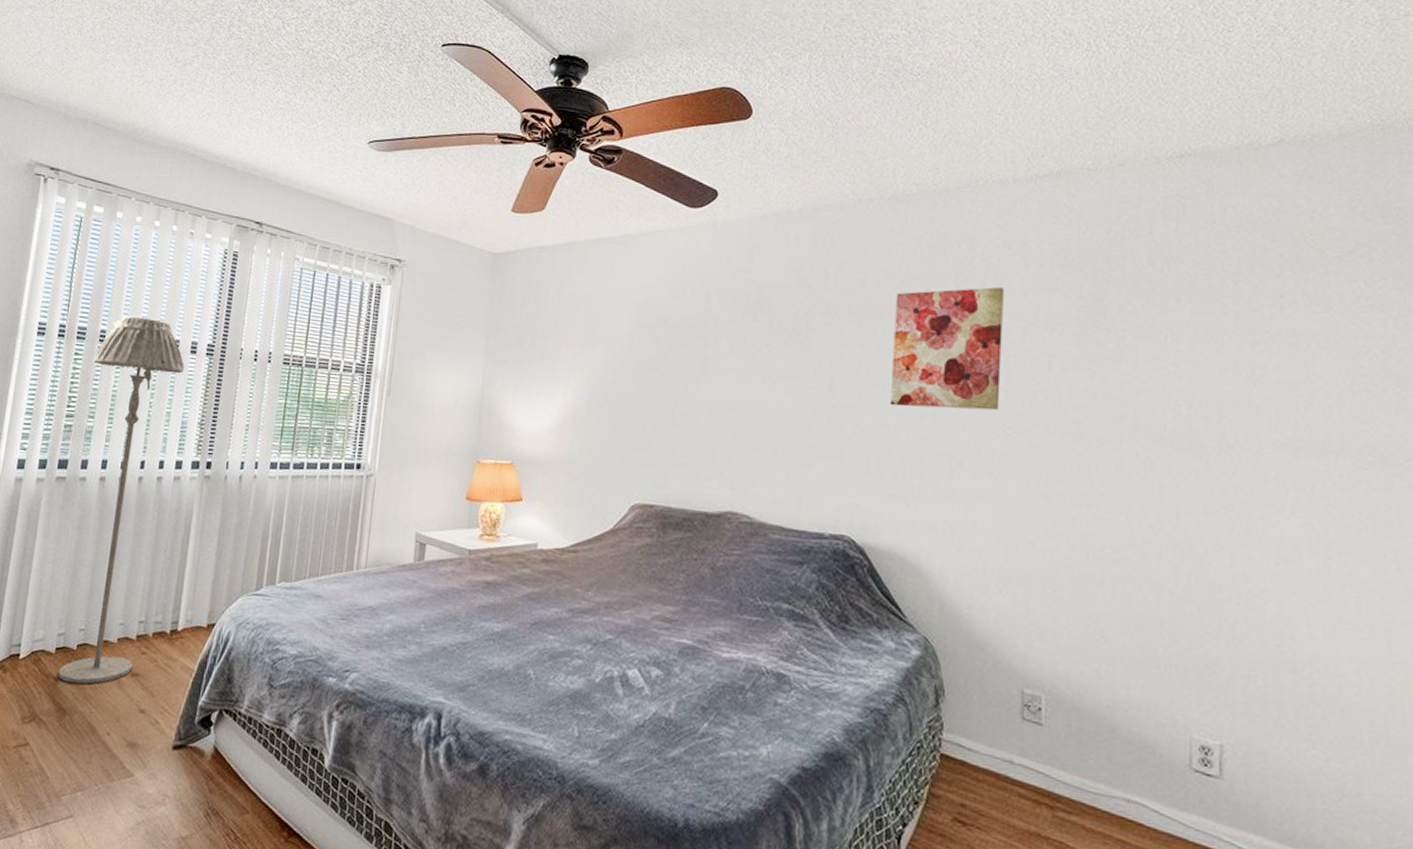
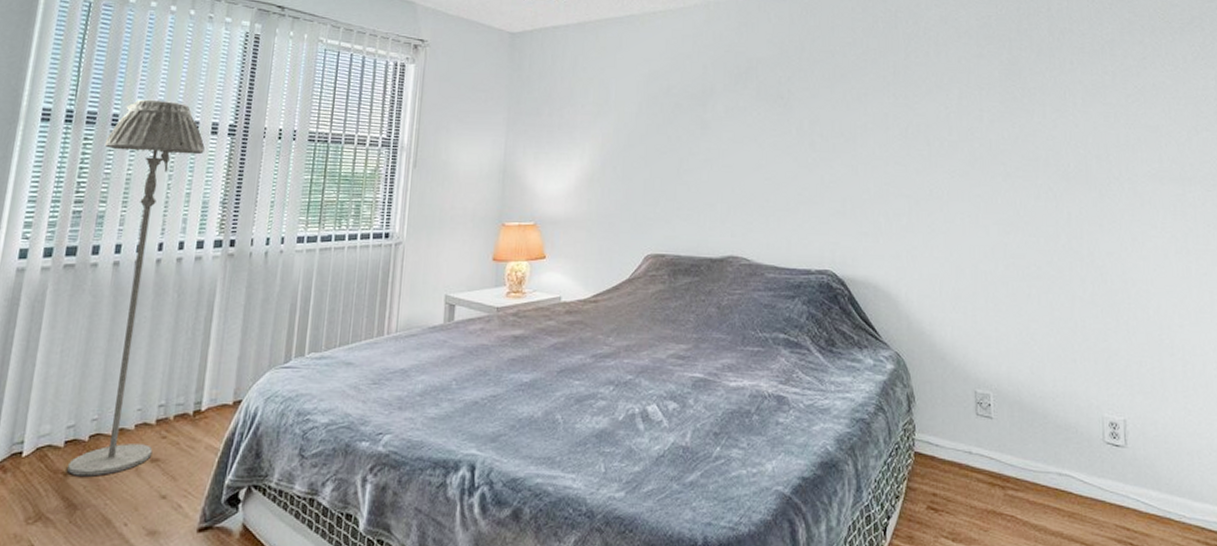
wall art: present [890,286,1004,411] -> none [859,54,945,158]

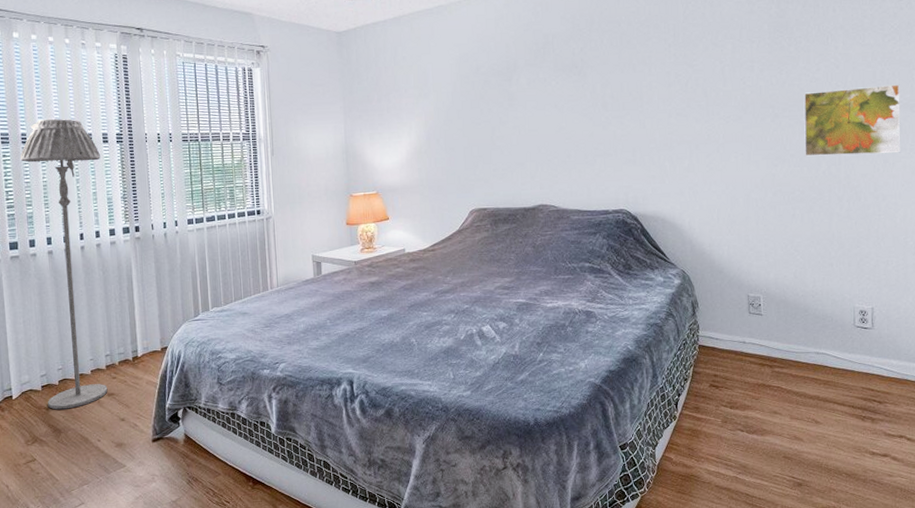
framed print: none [1039,150,1151,231] -> present [803,84,901,157]

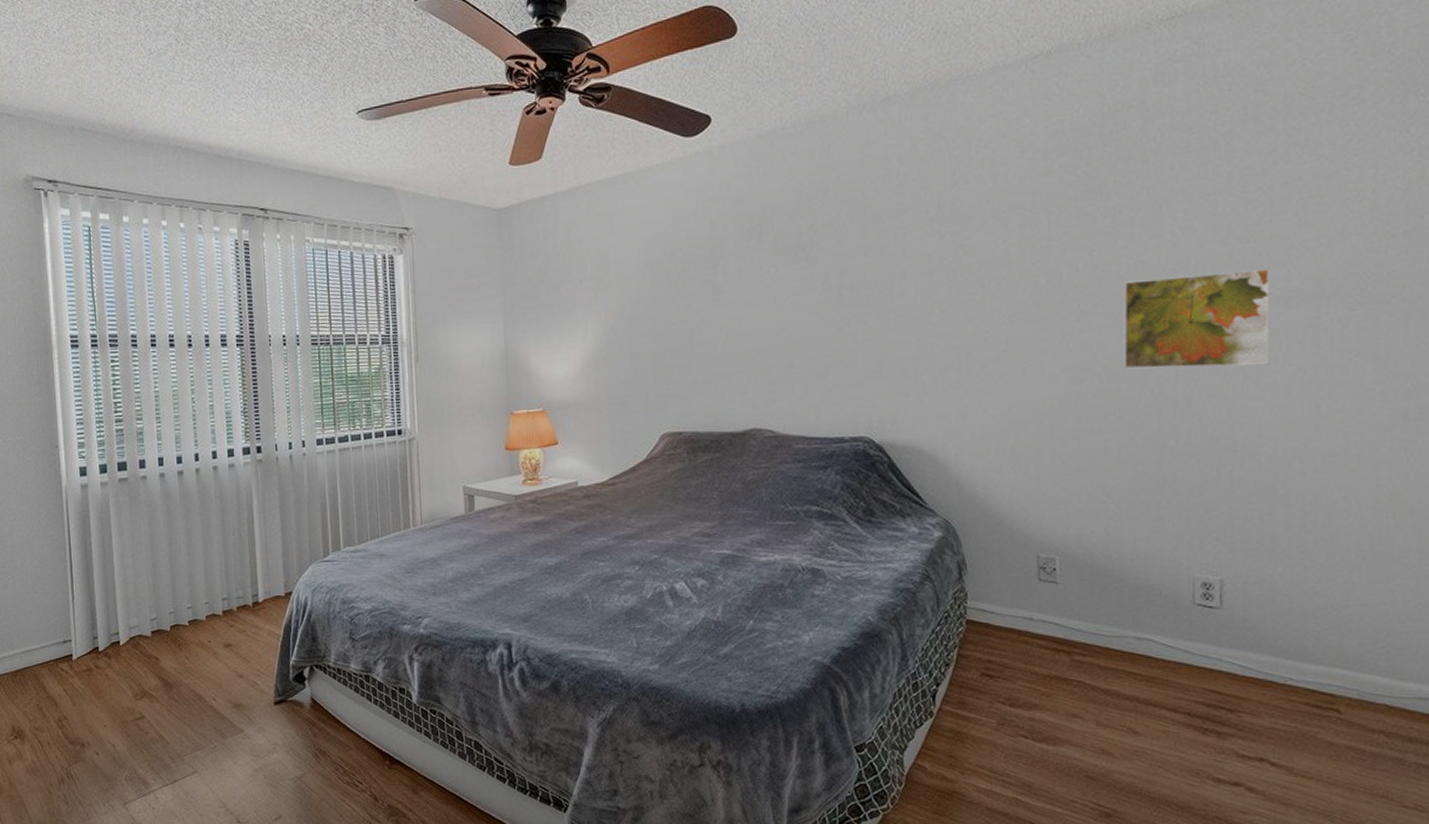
floor lamp: present [20,118,108,410] -> none [129,317,225,660]

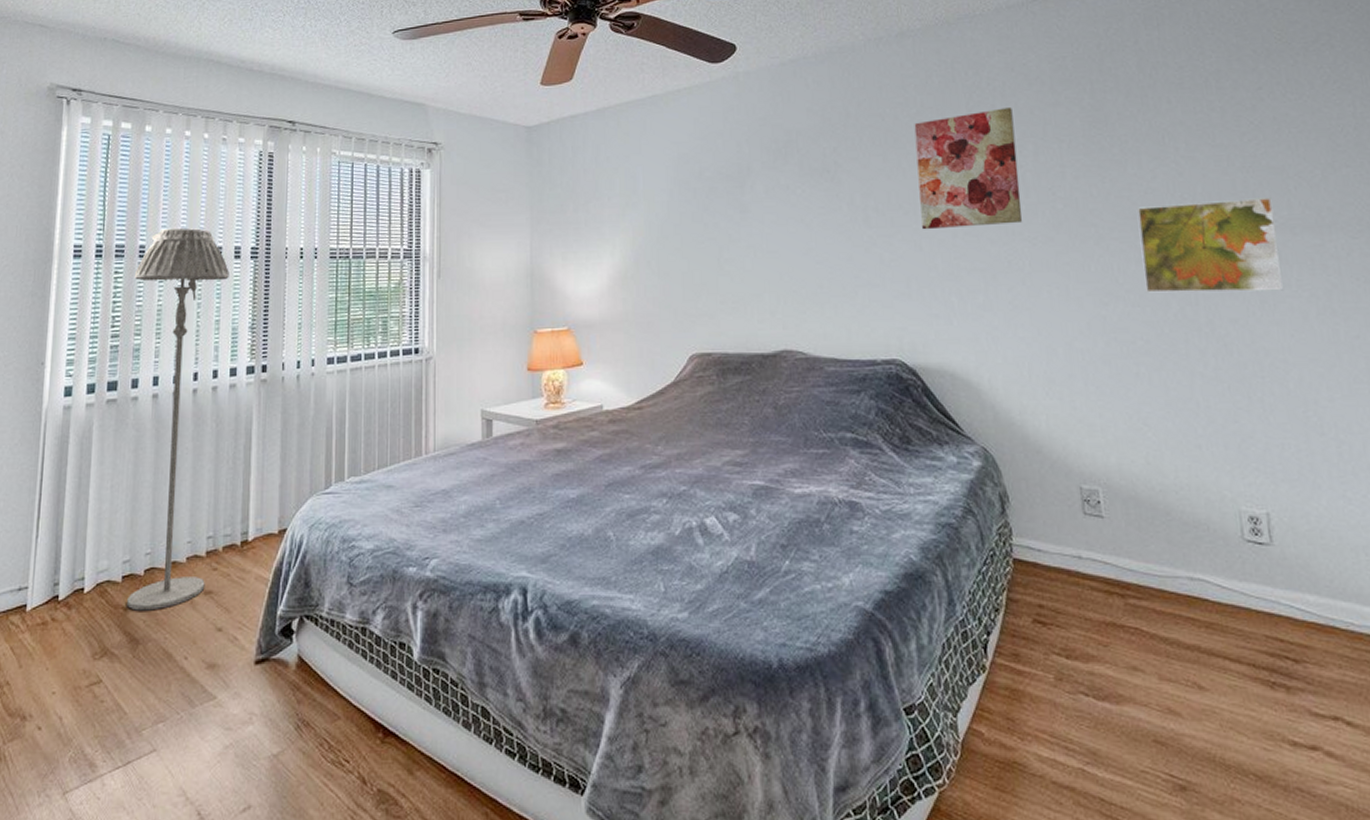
floor lamp: none [129,317,225,660] -> present [127,227,229,611]
wall art: none [895,176,1003,308] -> present [914,106,1022,230]

